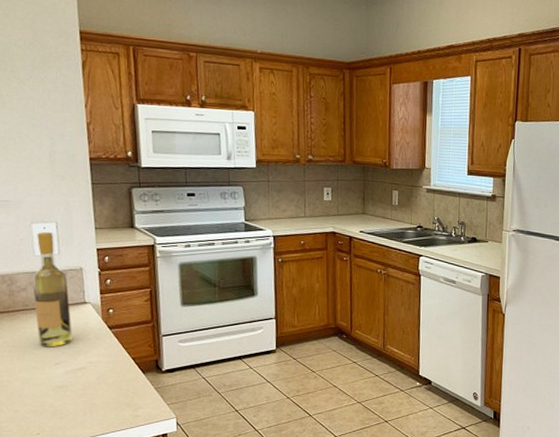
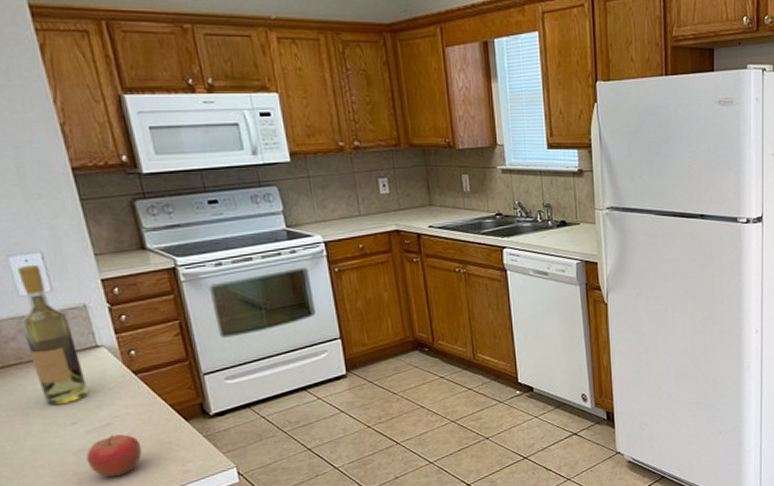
fruit: none [62,376,105,413] -> present [86,434,143,478]

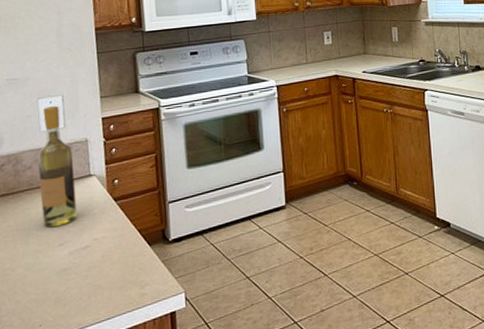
fruit: present [86,434,143,478] -> none [65,256,111,297]

